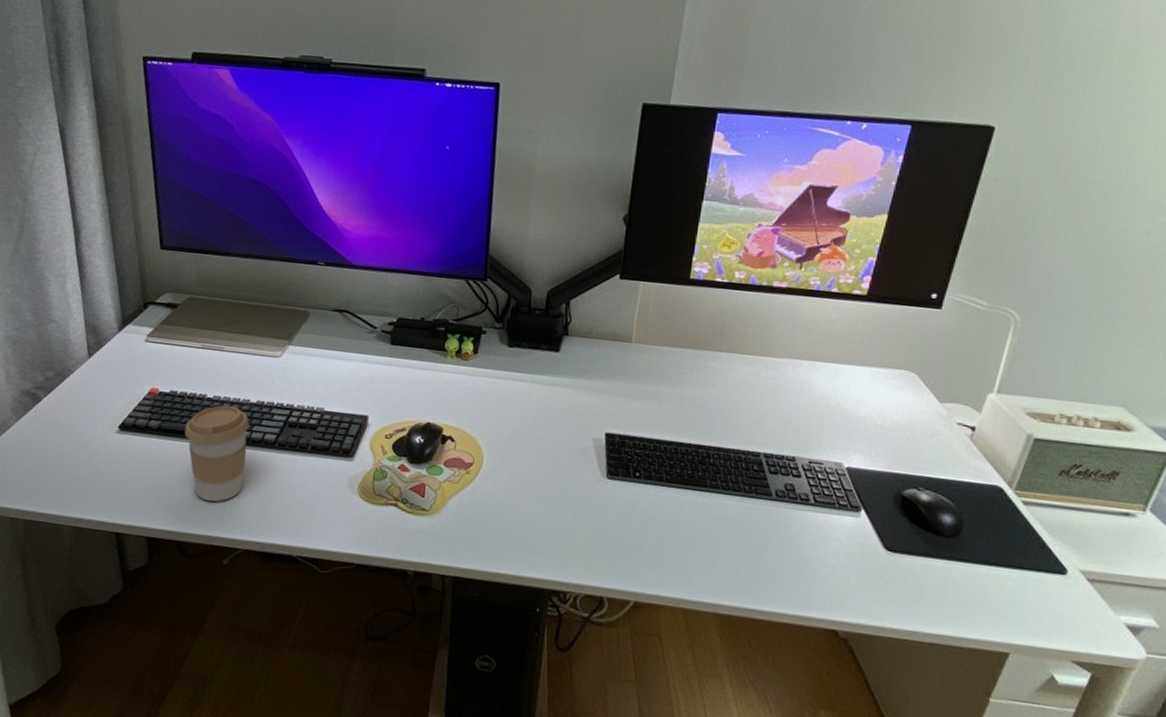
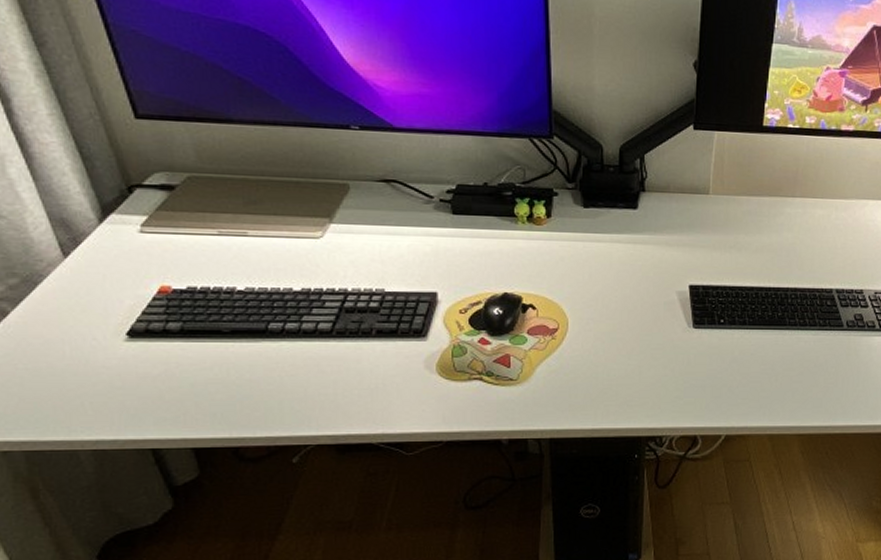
coffee cup: present [184,405,250,502] -> none [215,297,301,402]

